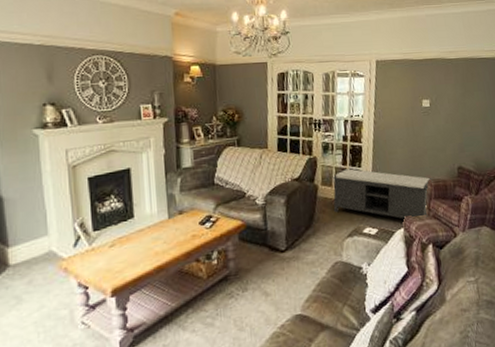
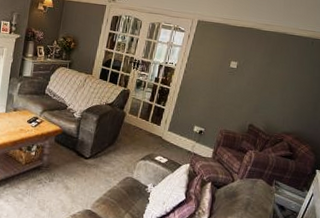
bench: present [333,168,433,219] -> none [134,105,224,160]

